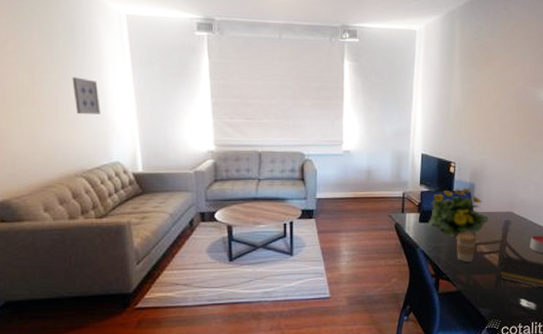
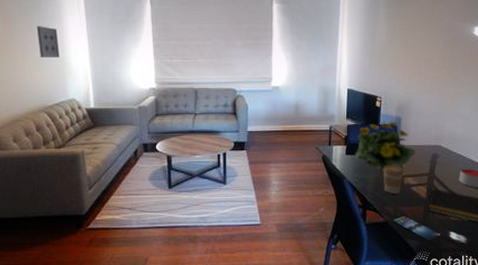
smartphone: none [465,284,511,308] -> present [392,215,440,240]

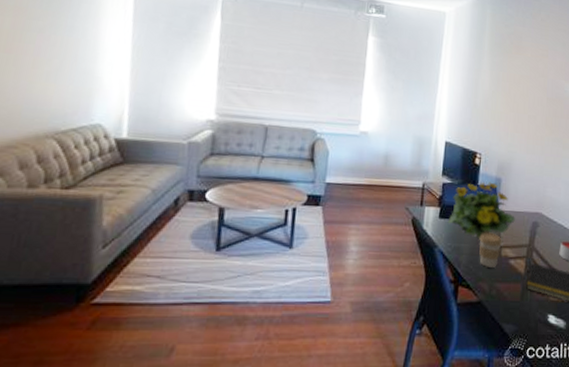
wall art: present [37,26,60,57] -> none [59,26,91,69]
smartphone: present [392,215,440,240] -> none [487,294,538,325]

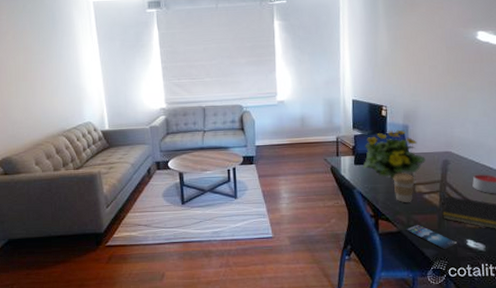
smartphone: none [487,294,538,325] -> present [406,224,457,249]

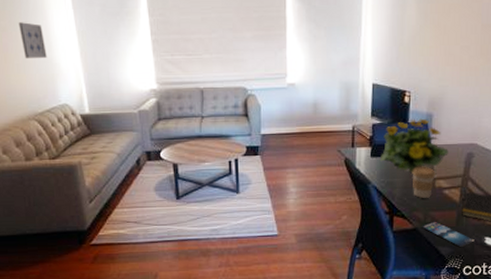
wall art: none [54,55,76,84] -> present [18,22,47,58]

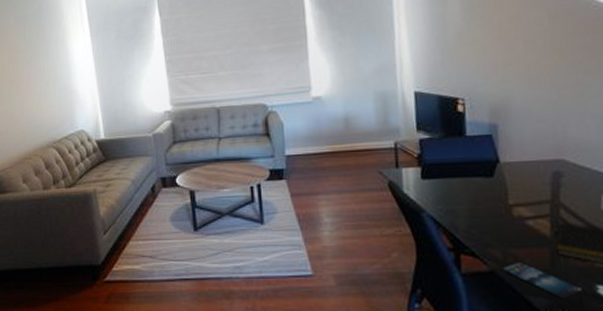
wall art: present [18,22,47,58] -> none [41,52,66,87]
flowering plant: present [379,118,449,175] -> none [433,130,526,201]
coffee cup: present [412,166,435,198] -> none [478,189,512,231]

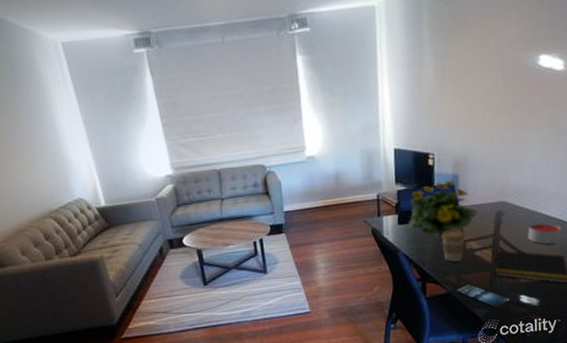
flowering plant: none [433,130,526,201] -> present [407,180,477,239]
coffee cup: none [478,189,512,231] -> present [441,229,466,262]

